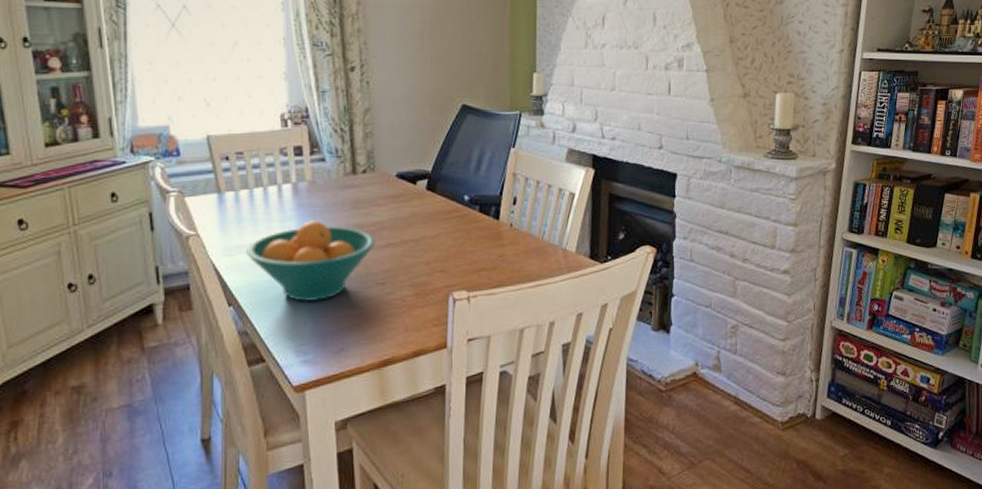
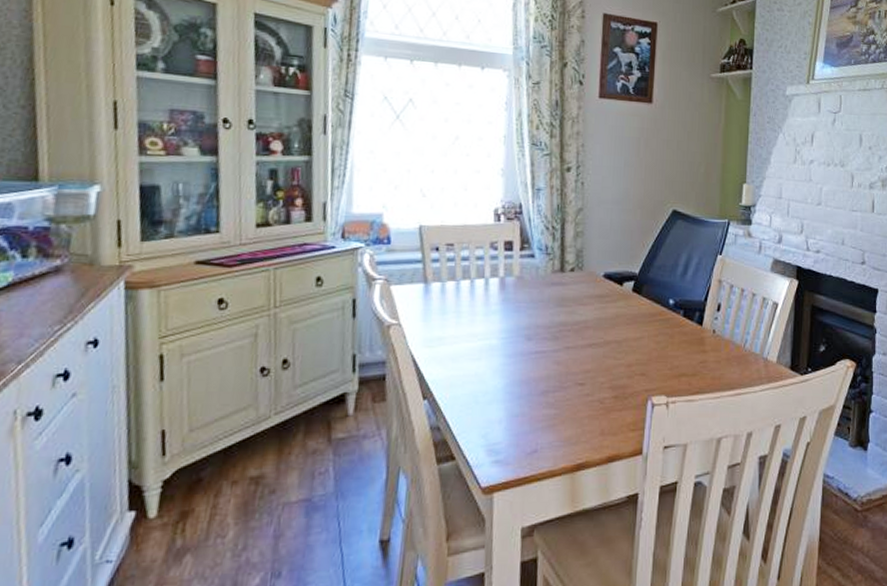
fruit bowl: present [245,220,376,302] -> none [446,316,578,400]

